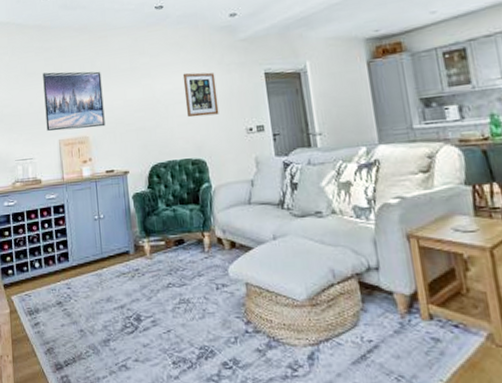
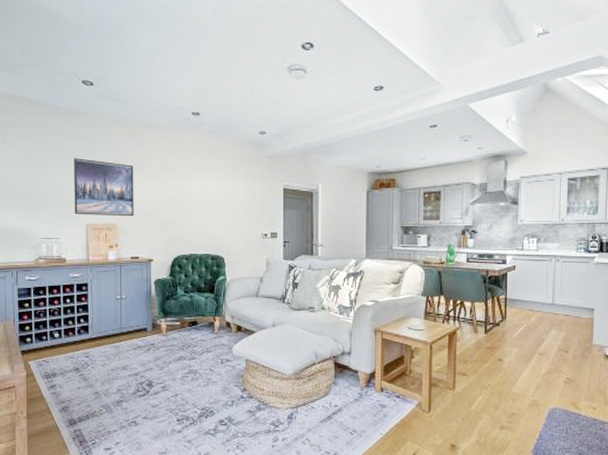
wall art: present [182,72,219,118] -> none [211,178,240,219]

